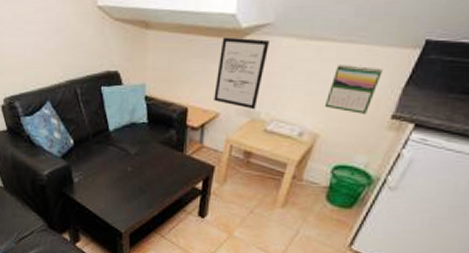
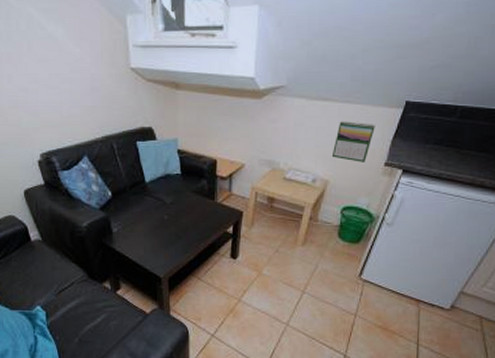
wall art: present [214,37,269,110] -> none [239,97,283,161]

